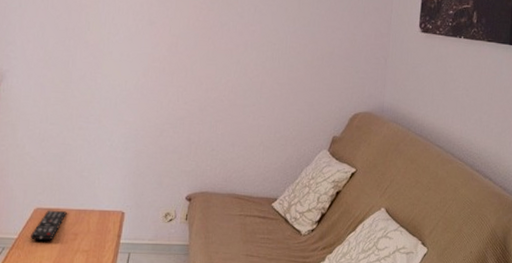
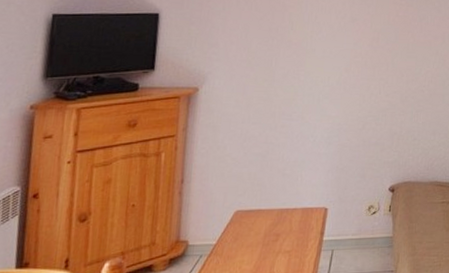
remote control: present [29,210,67,241] -> none [229,211,268,245]

